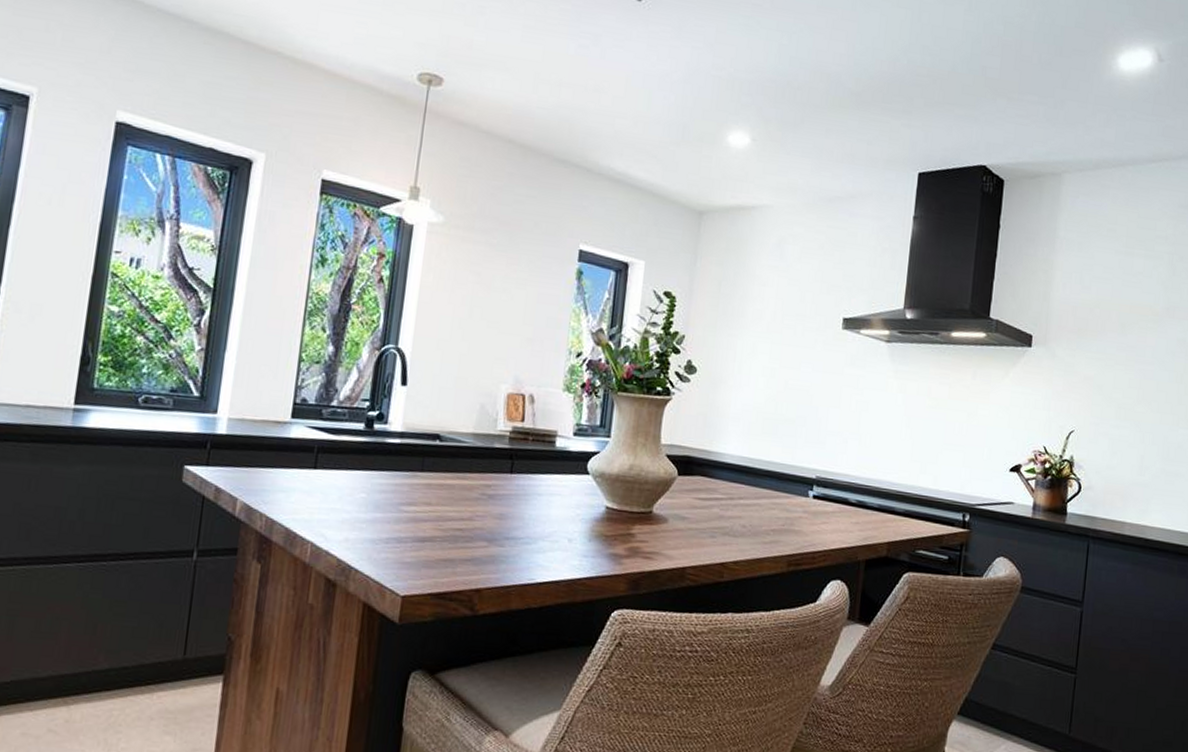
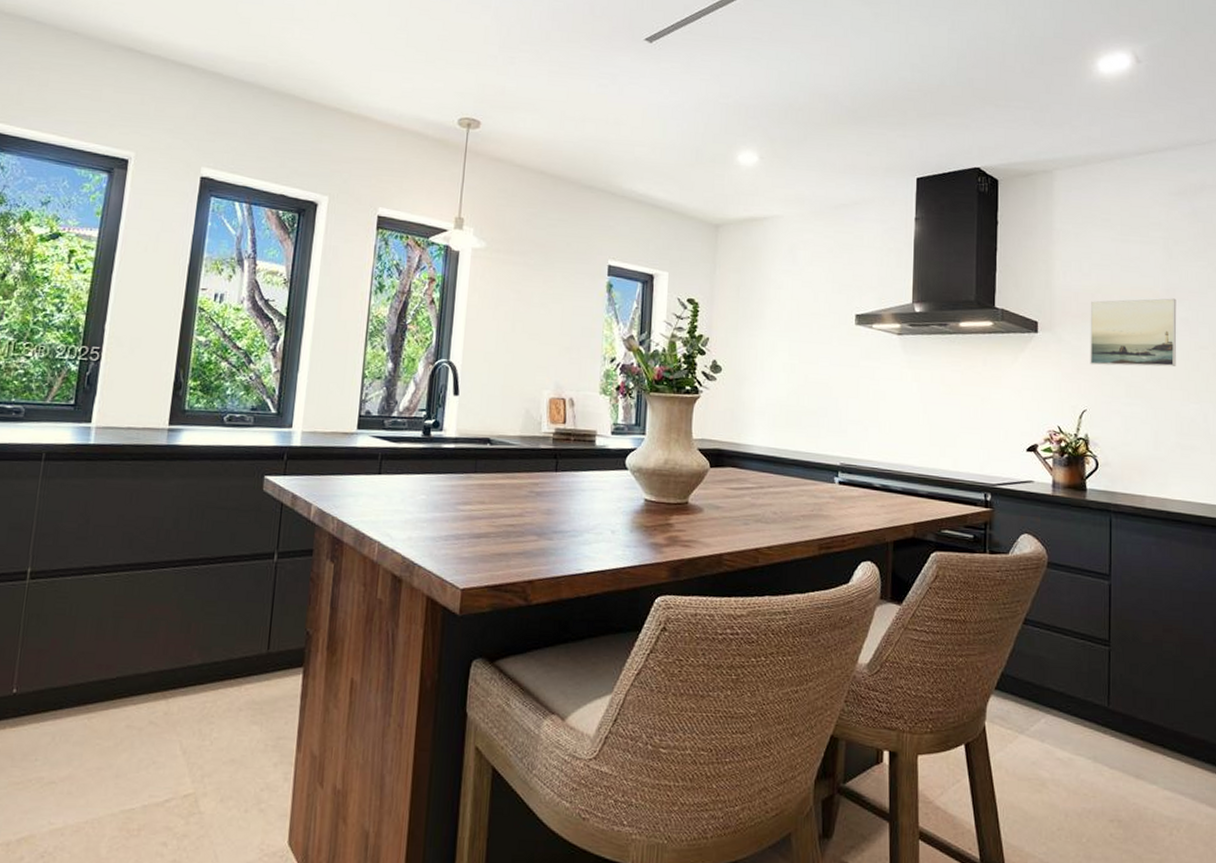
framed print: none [1082,316,1176,390] -> present [1090,298,1177,367]

